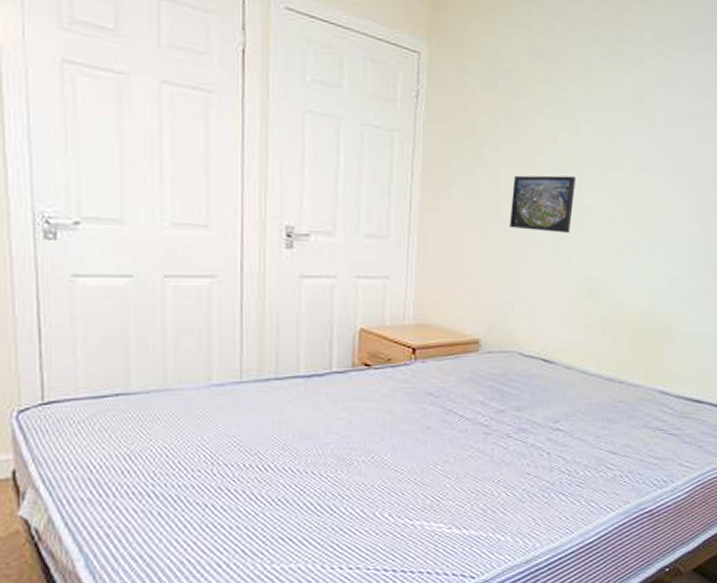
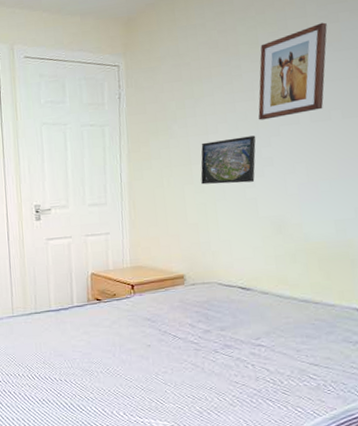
wall art: none [581,56,662,160] -> present [258,22,327,120]

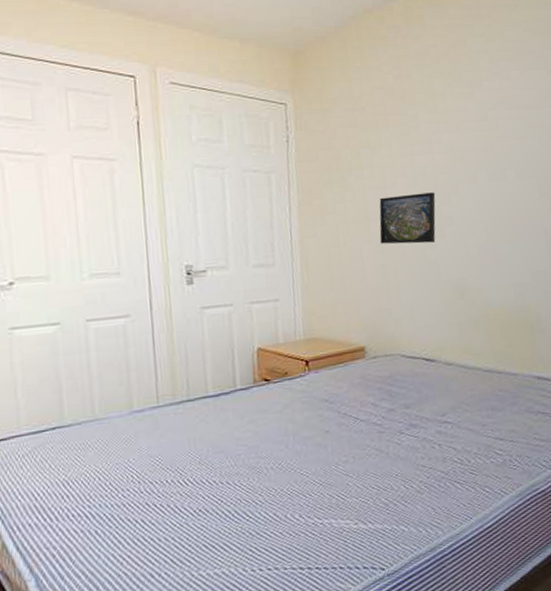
wall art: present [258,22,327,120] -> none [436,79,500,176]

